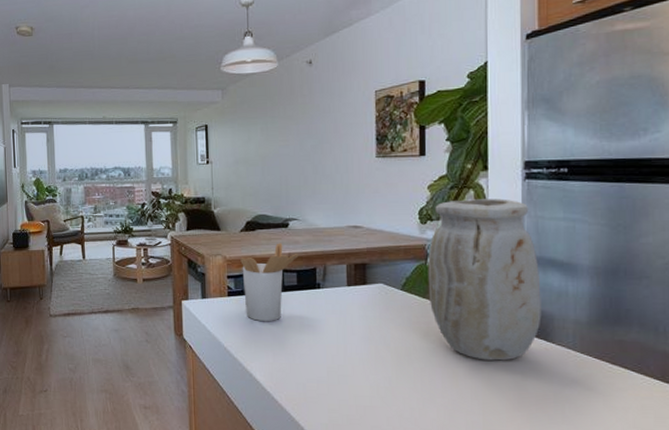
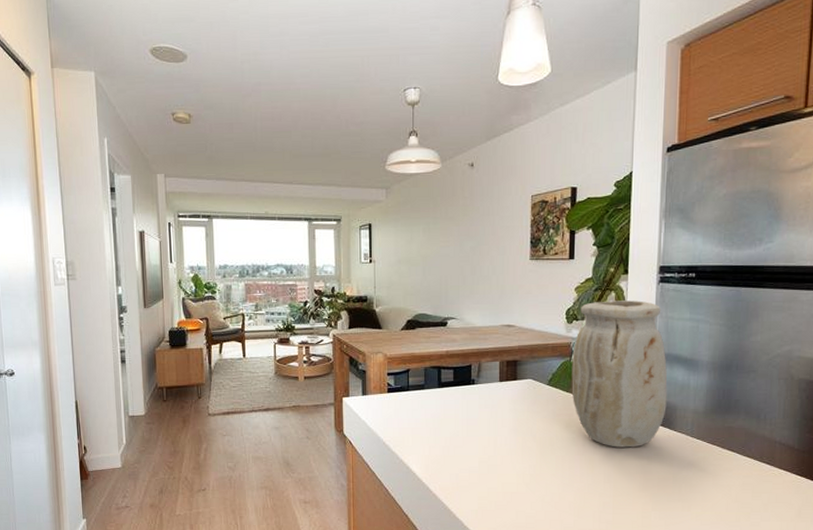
utensil holder: present [240,243,299,322] -> none [400,341,456,417]

